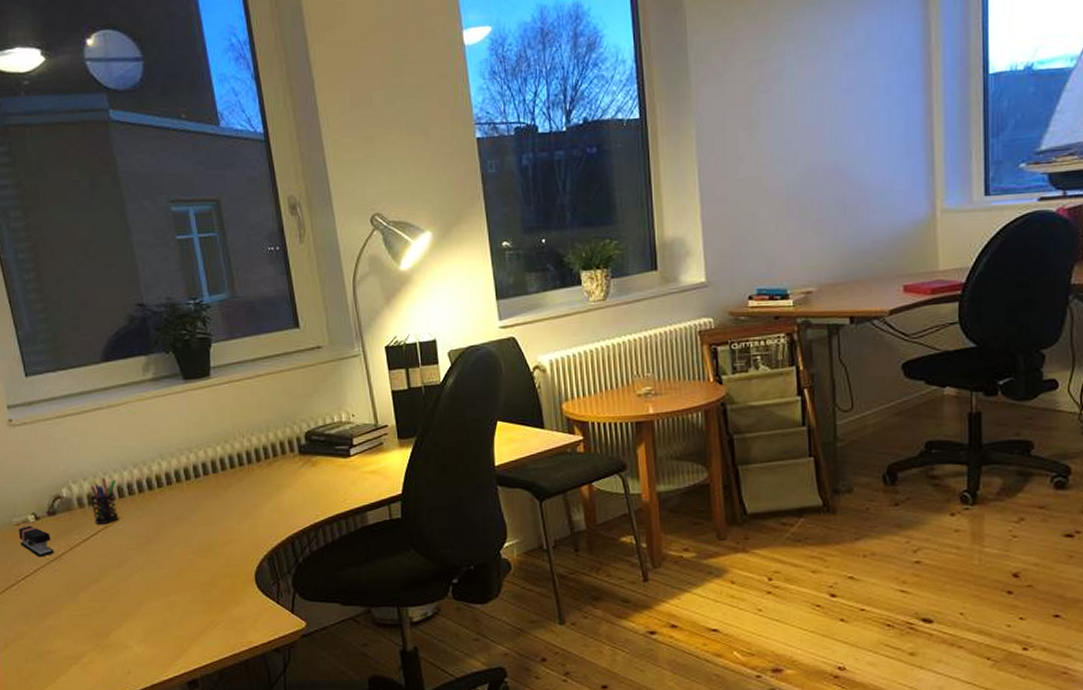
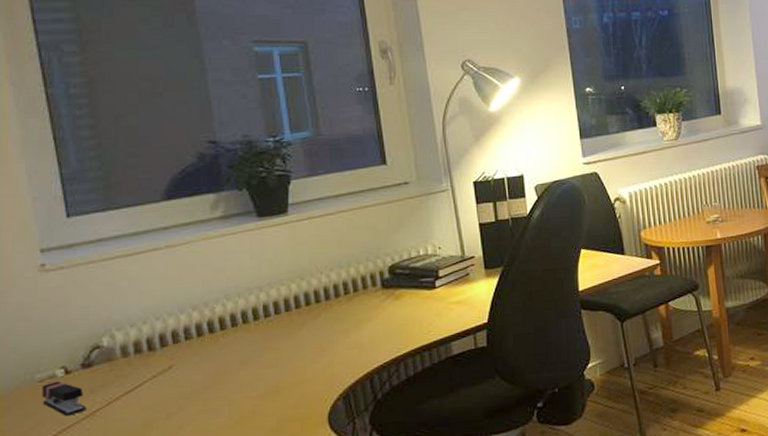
pen holder: present [90,477,118,524] -> none [137,322,171,374]

